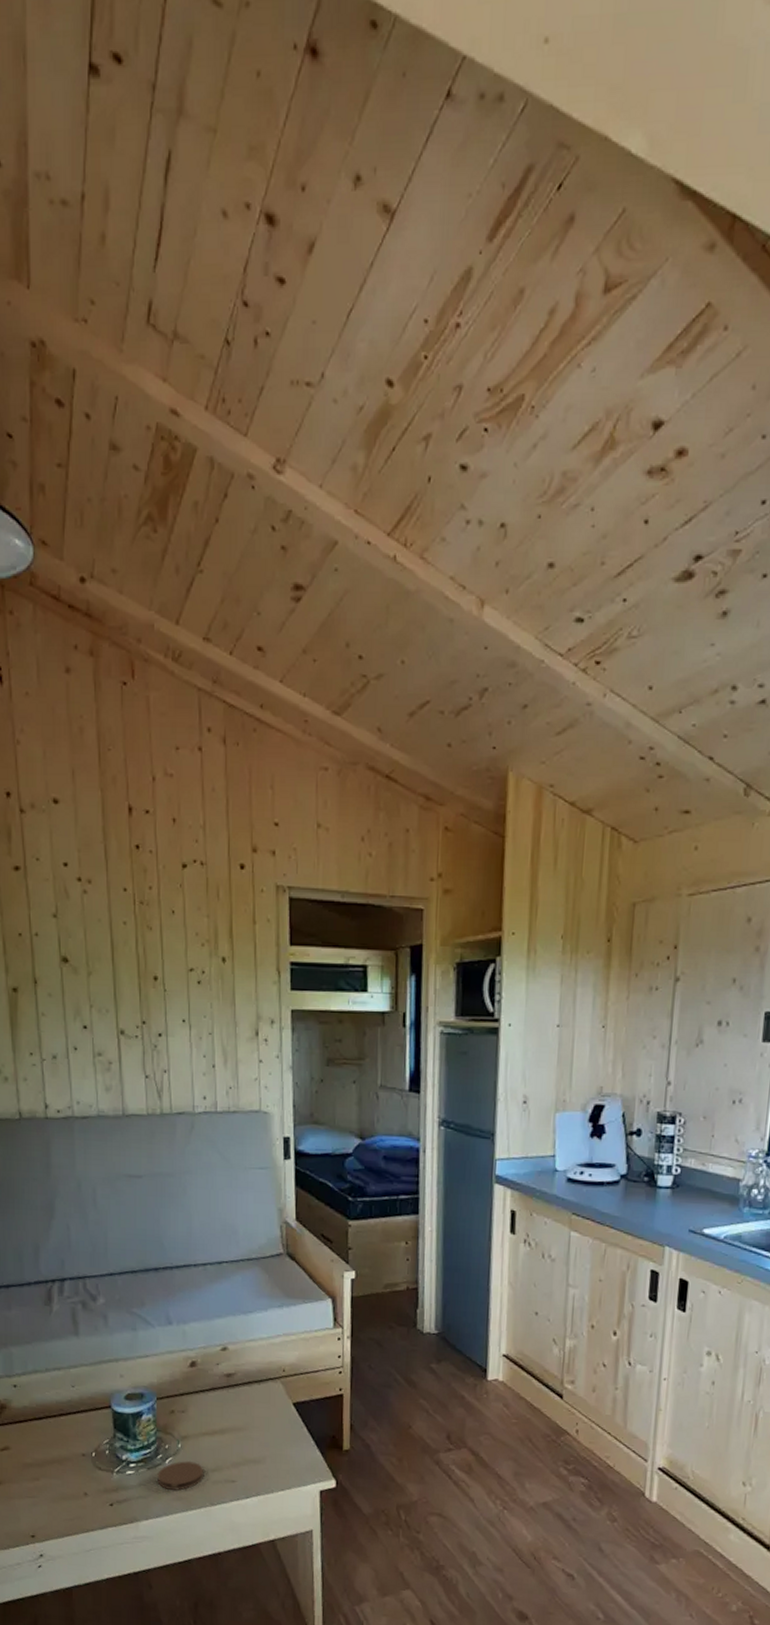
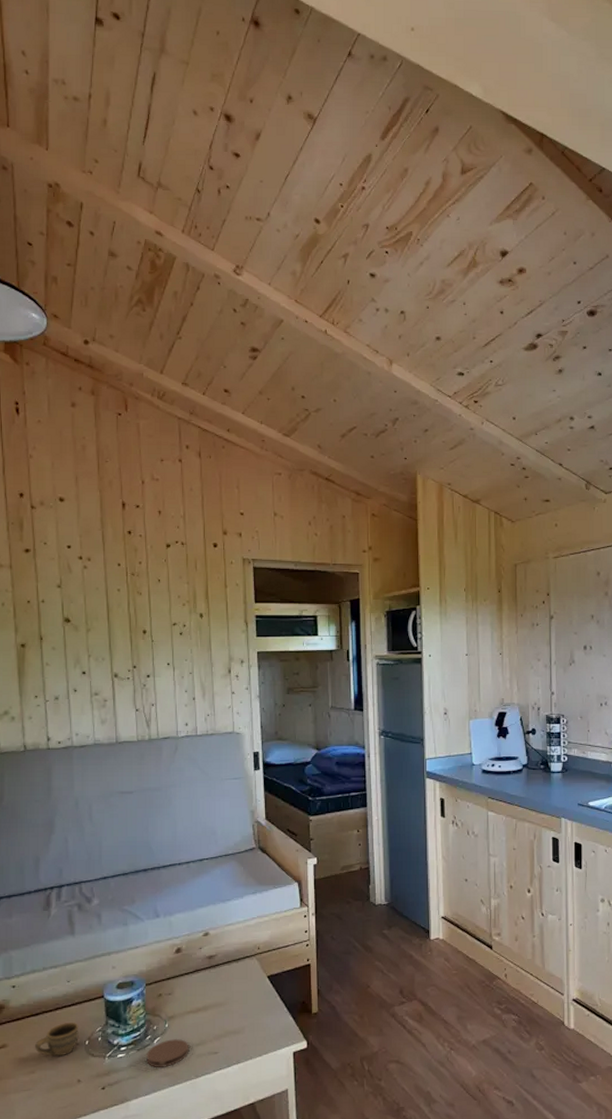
cup: none [38,1430,85,1466] -> present [34,1023,79,1057]

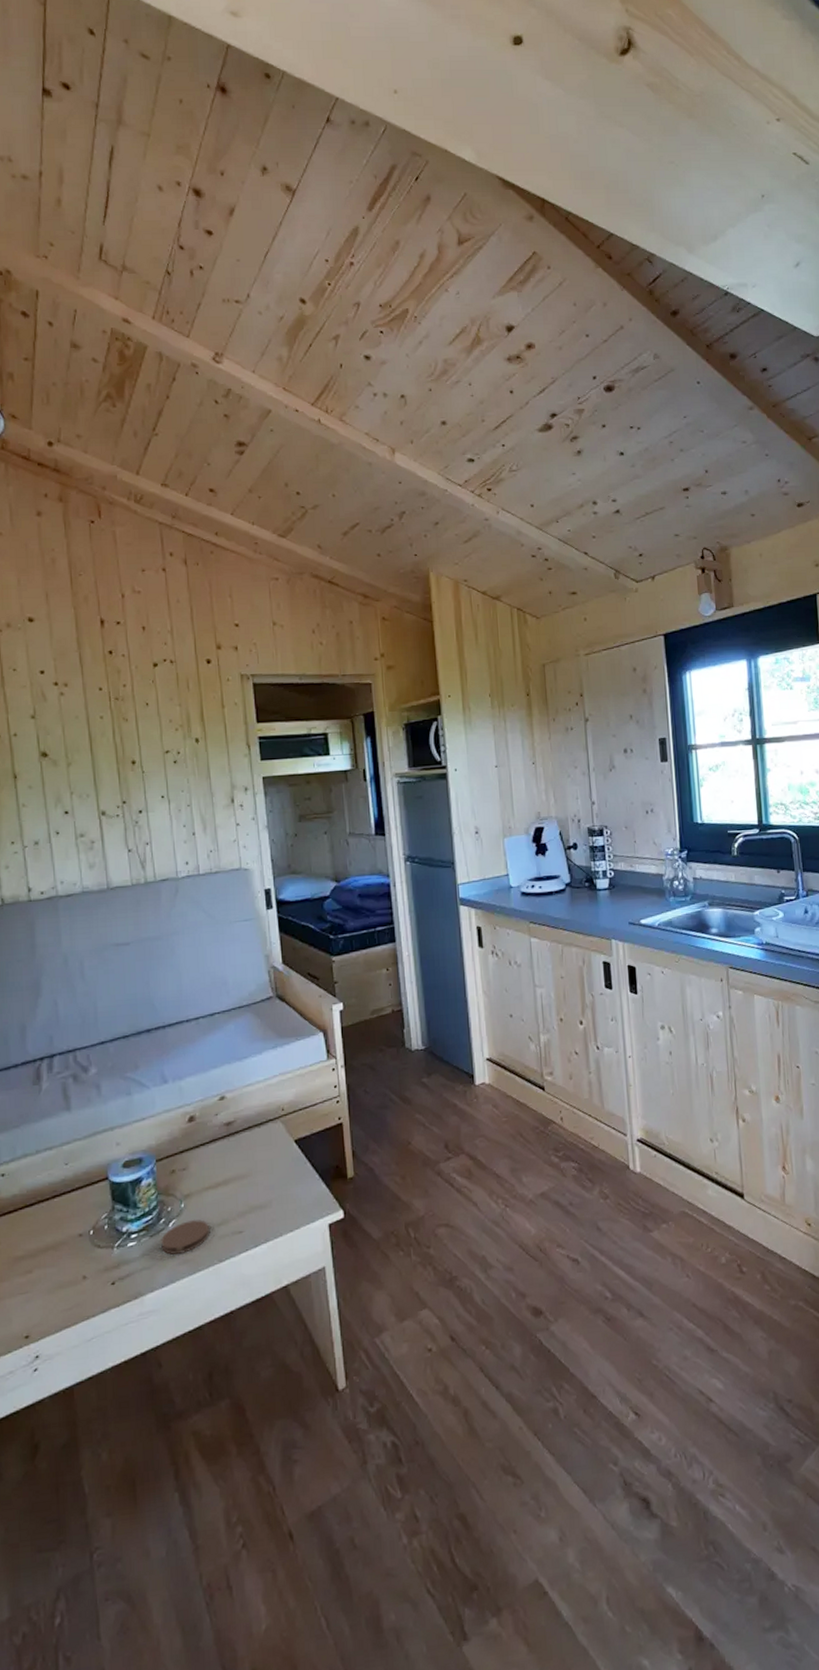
cup: present [34,1023,79,1057] -> none [30,1211,82,1251]

